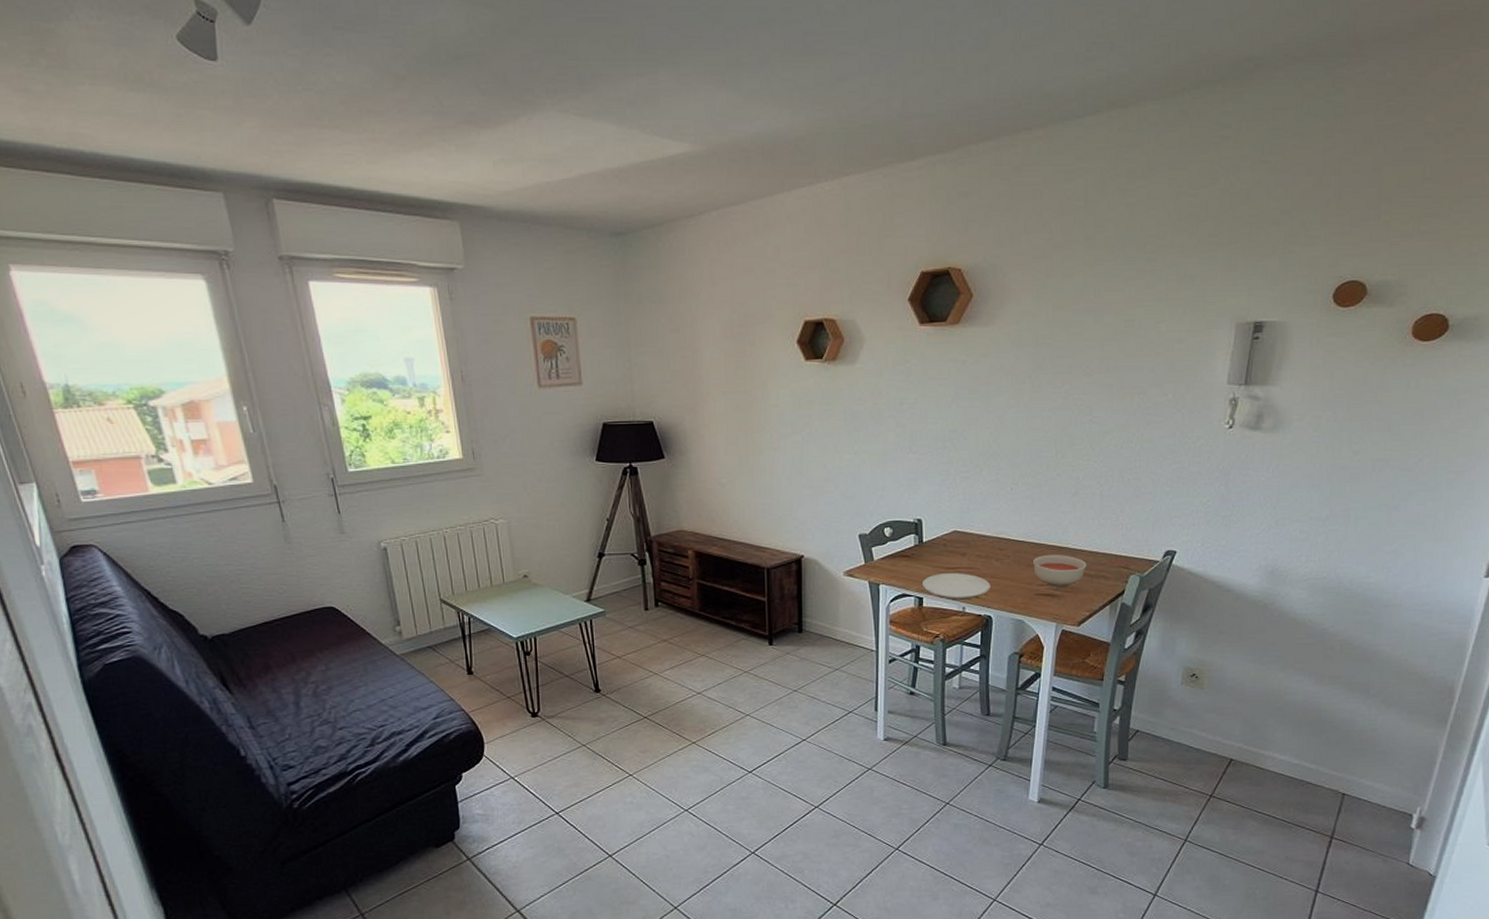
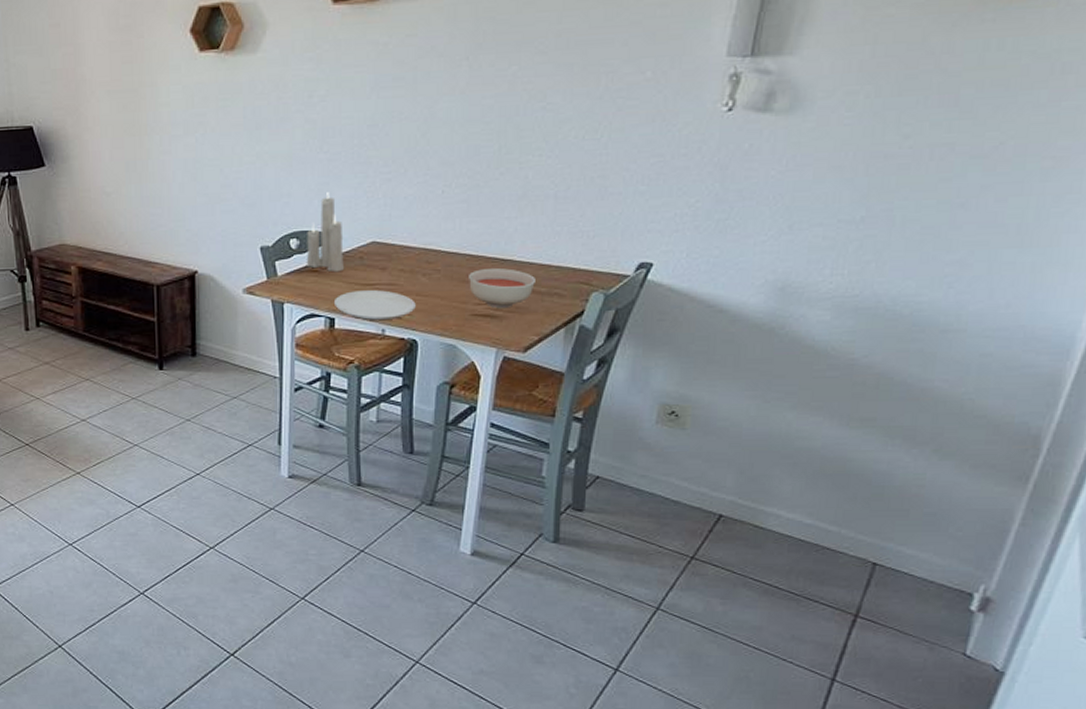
candle: none [898,487,931,557] -> present [306,192,345,273]

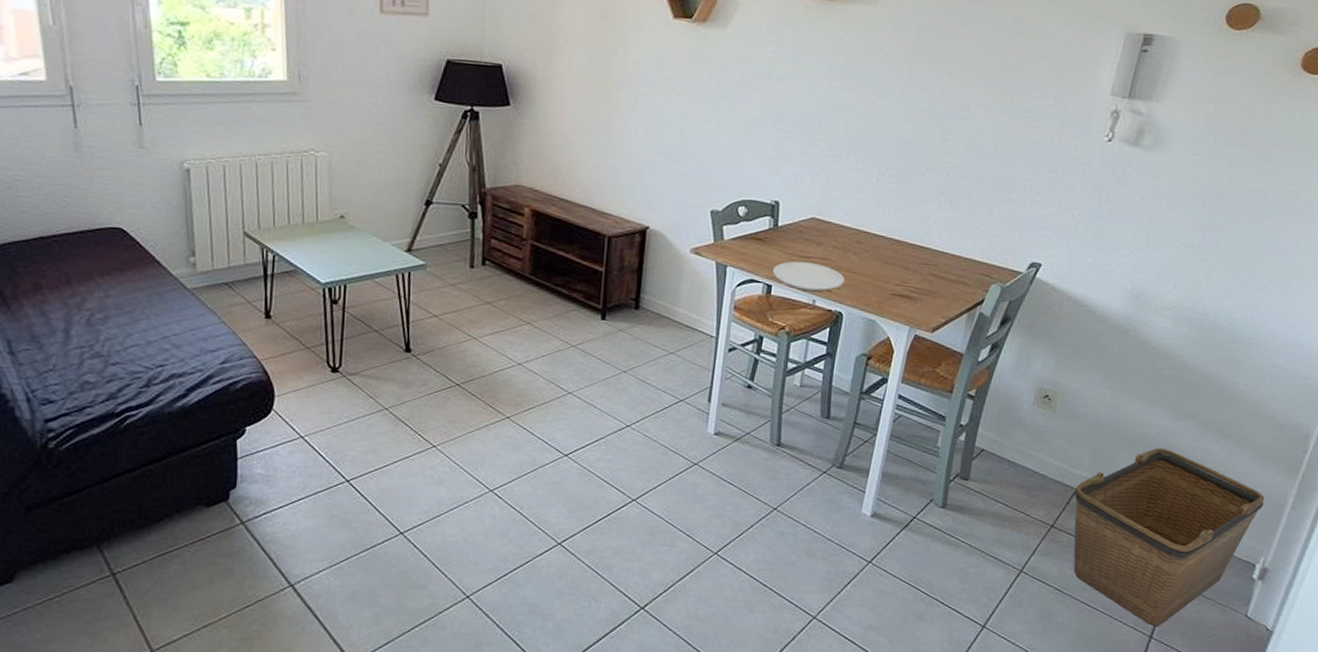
candle: present [306,192,345,273] -> none [751,167,787,243]
bowl: present [469,268,535,308] -> none [891,253,947,291]
bicycle basket: none [718,462,981,669] -> present [1073,447,1265,627]

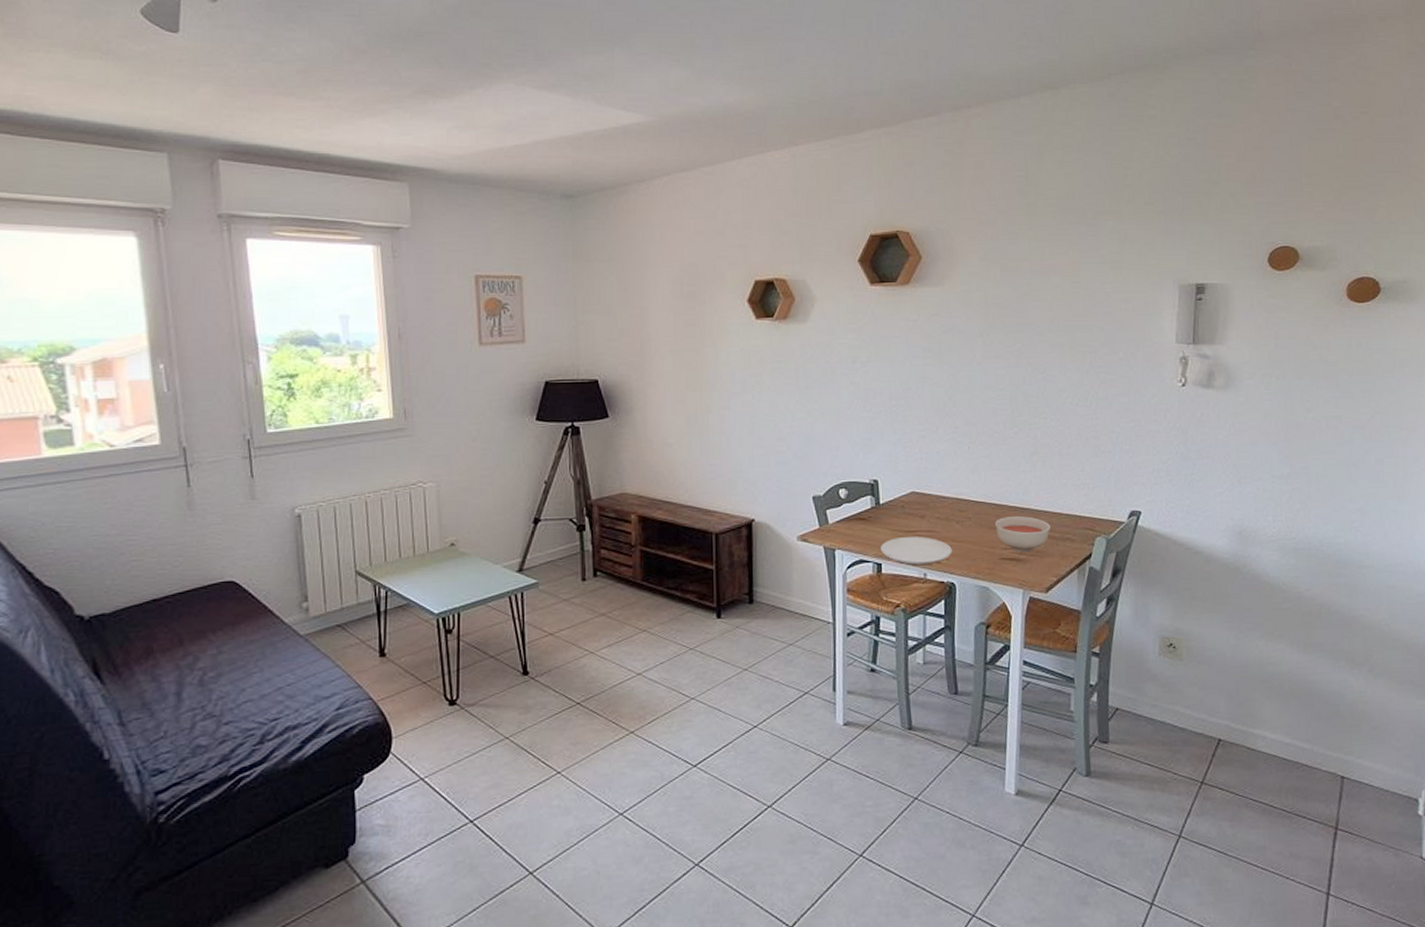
bowl: none [891,253,947,291] -> present [995,516,1050,552]
bicycle basket: present [1073,447,1265,627] -> none [1218,685,1412,882]

